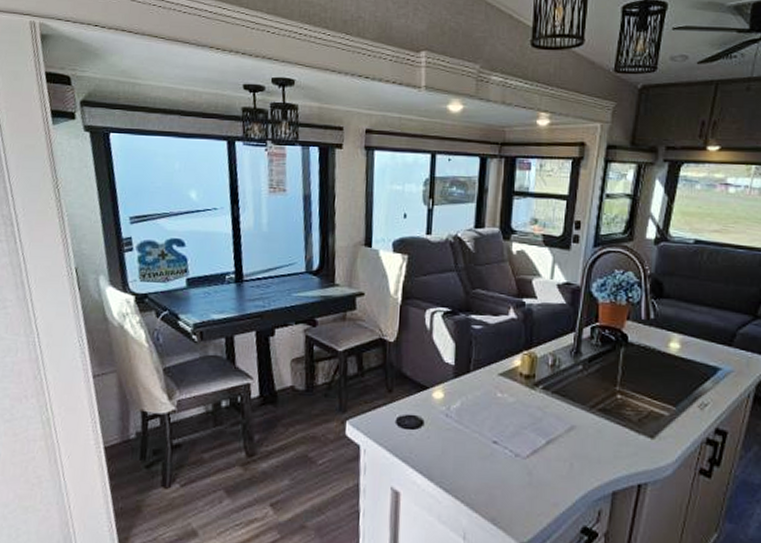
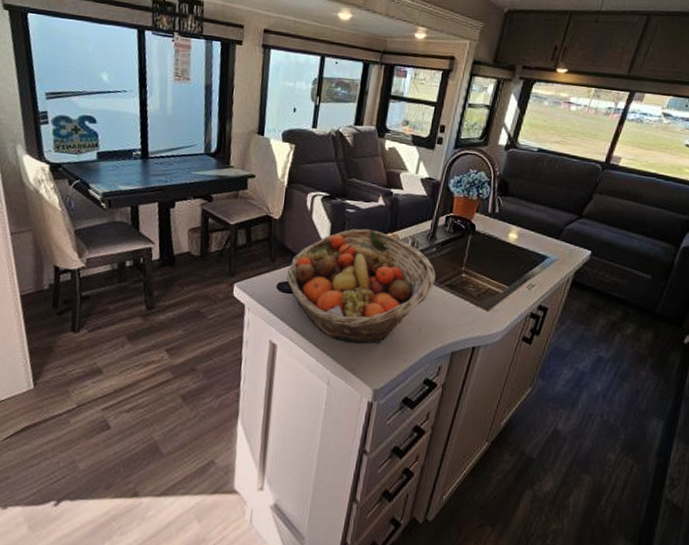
fruit basket: none [407,347,585,487] -> present [286,229,436,344]

